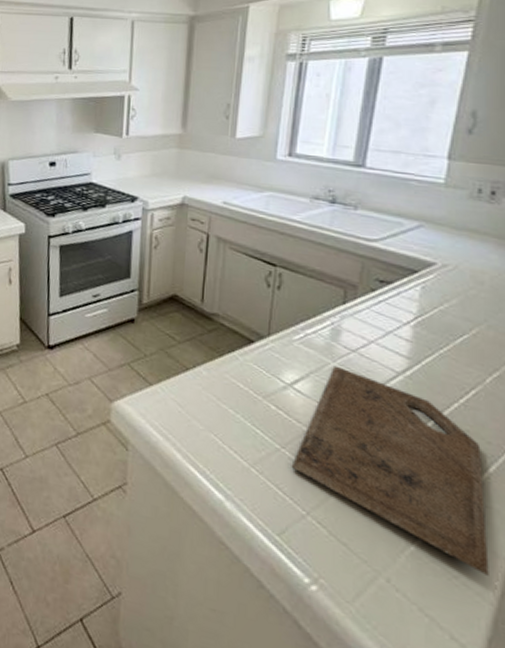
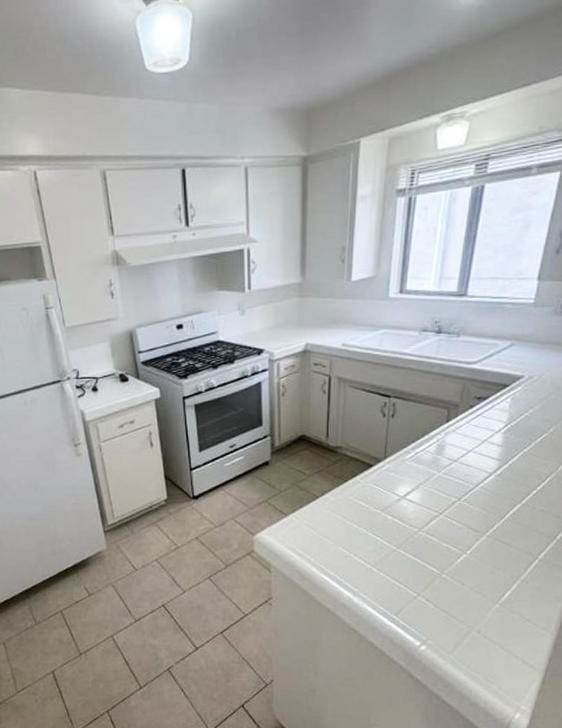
cutting board: present [291,365,489,576] -> none [405,475,553,615]

